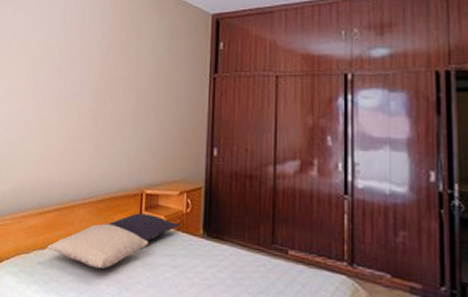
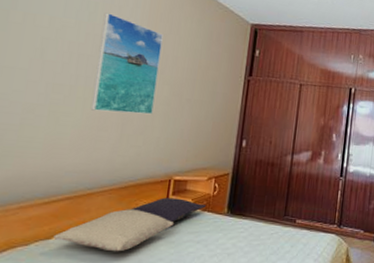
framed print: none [71,28,127,124] -> present [91,12,163,115]

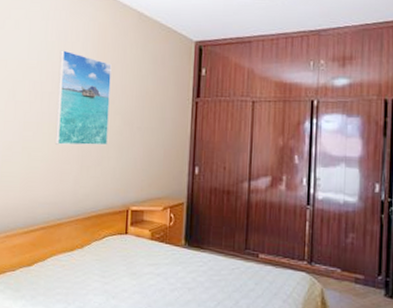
pillow: present [53,209,175,252] -> none [33,239,135,281]
pillow: present [130,197,206,223] -> none [94,228,163,254]

